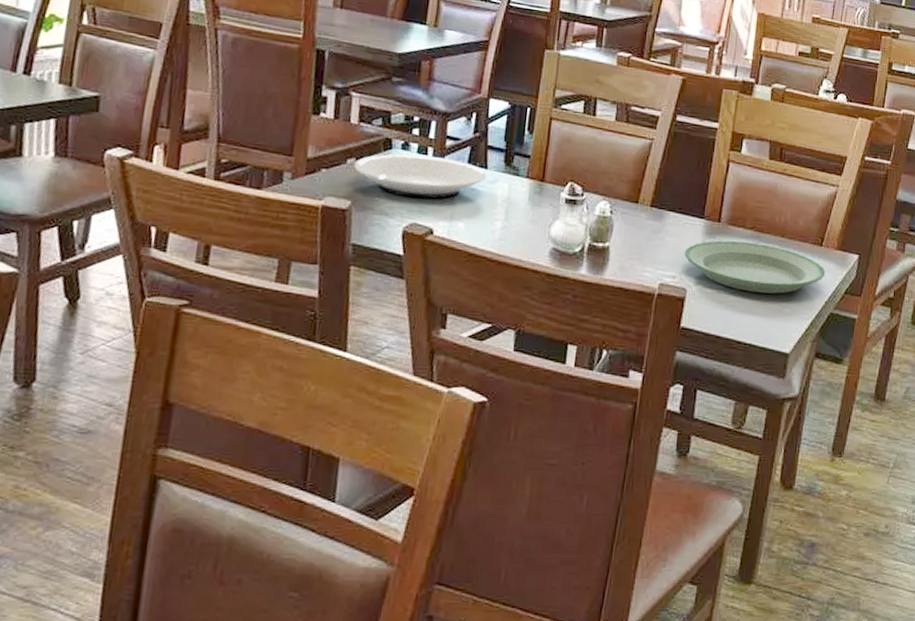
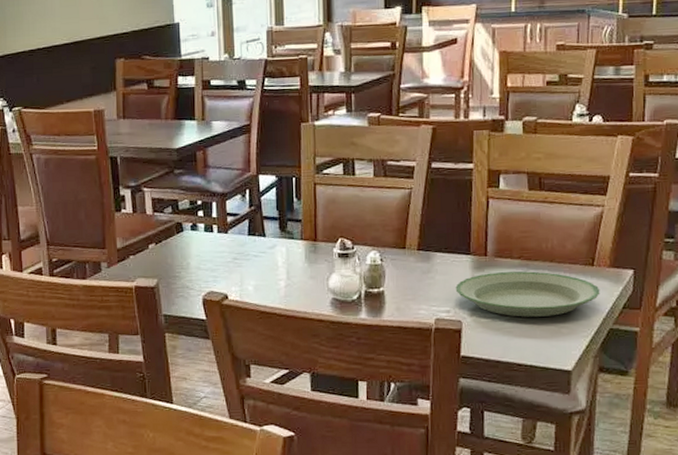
plate: present [354,153,486,200] -> none [155,232,265,271]

